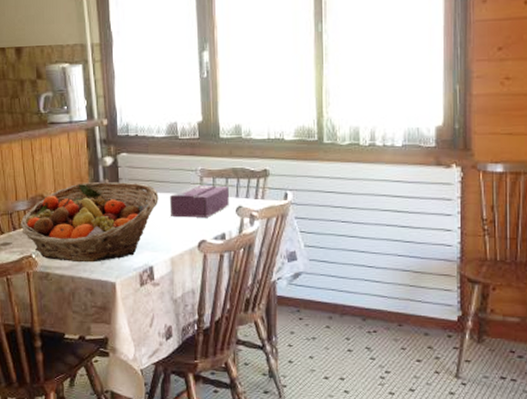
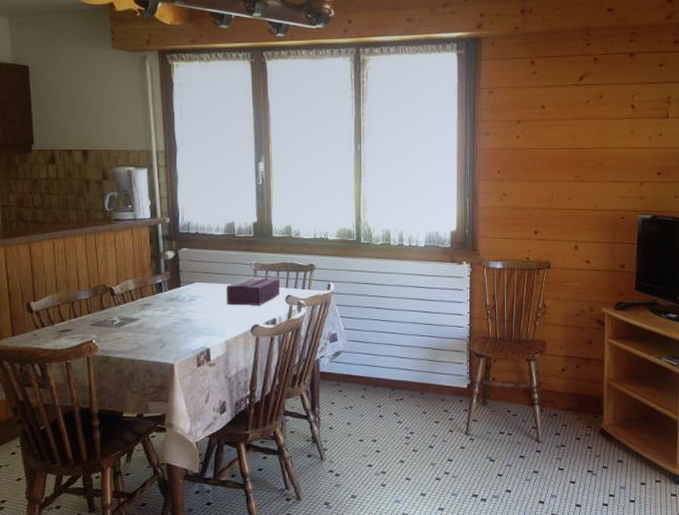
fruit basket: present [20,182,159,263] -> none [81,274,216,347]

